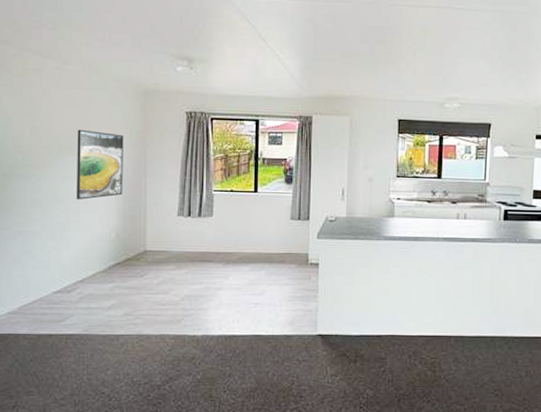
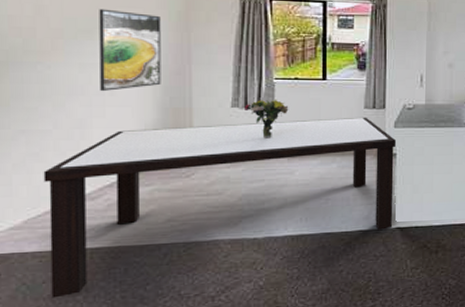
dining table: none [33,227,319,375] -> present [43,117,397,298]
bouquet: none [188,209,225,245] -> present [245,99,289,139]

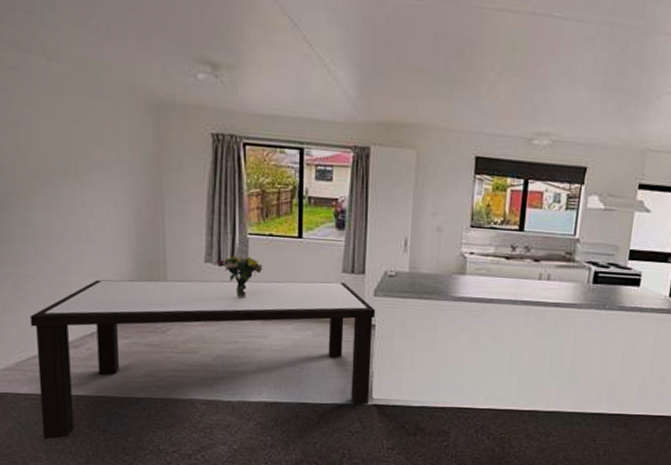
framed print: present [99,8,161,92] -> none [73,148,135,238]

